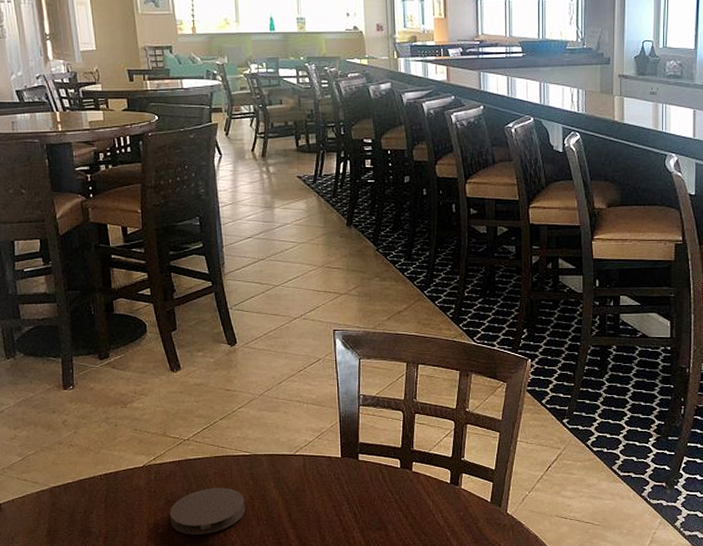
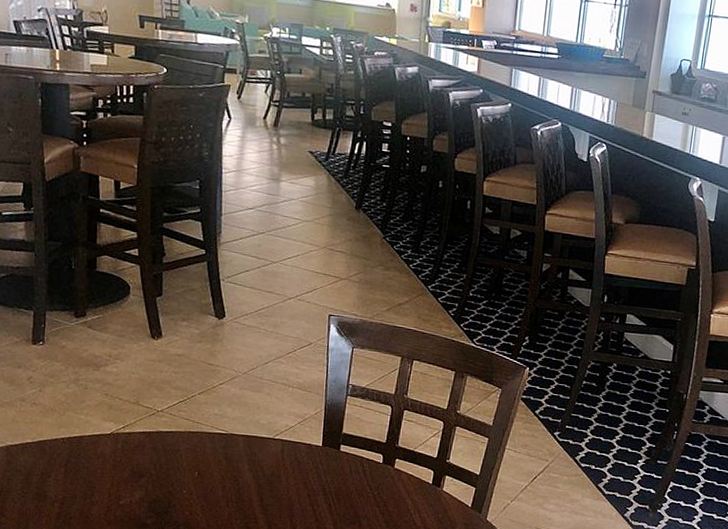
coaster: present [169,487,245,535] -> none [133,463,216,511]

